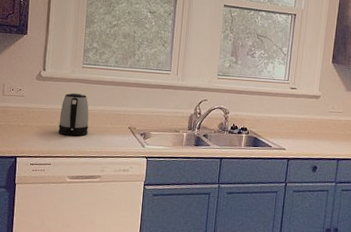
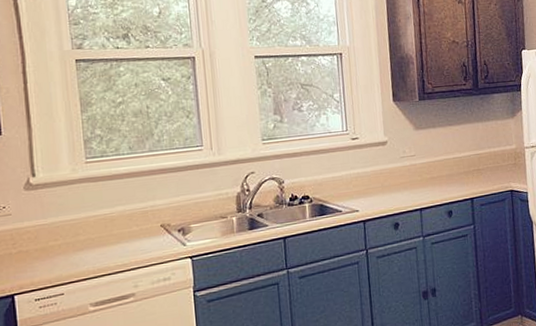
kettle: present [58,93,89,136] -> none [65,196,108,253]

